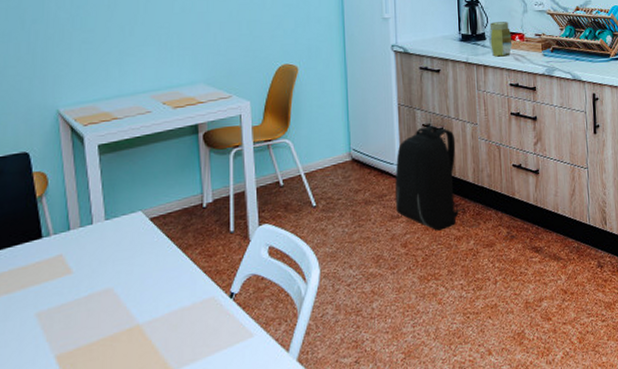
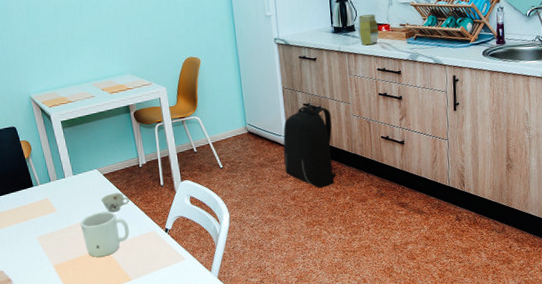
mug: none [106,270,178,340] -> present [80,211,129,257]
teacup: none [142,243,183,272] -> present [101,192,129,213]

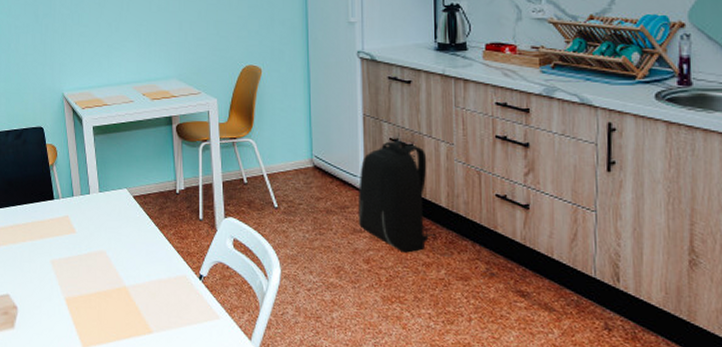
mug: present [80,211,129,257] -> none [100,241,156,297]
teacup: present [101,192,129,213] -> none [127,220,160,244]
jar: present [358,14,379,46] -> none [471,30,501,71]

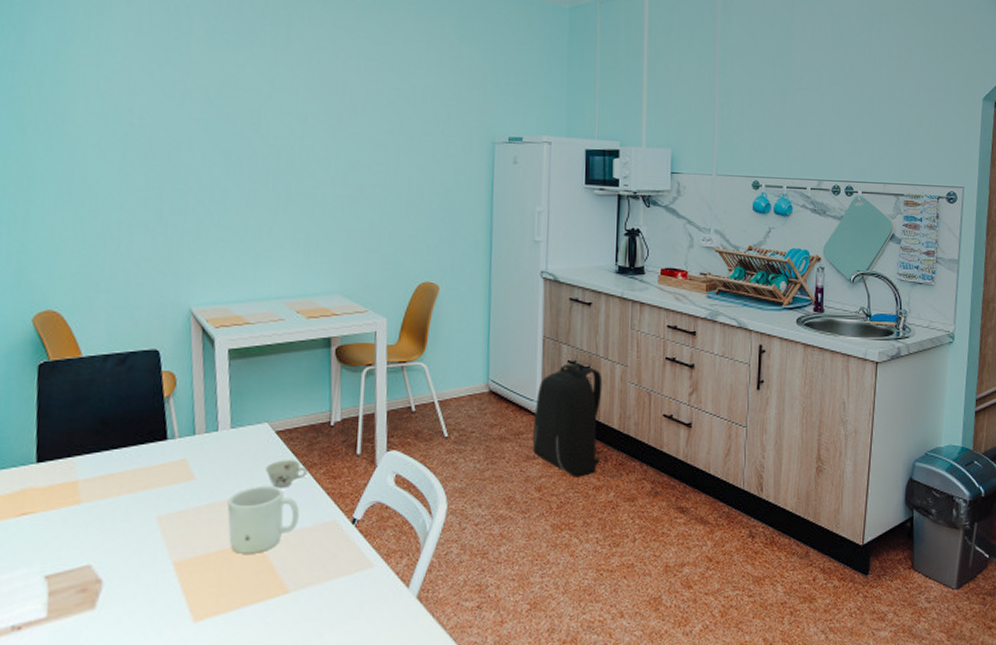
mug: none [100,241,156,297] -> present [227,485,299,554]
teacup: none [127,220,160,244] -> present [265,460,307,488]

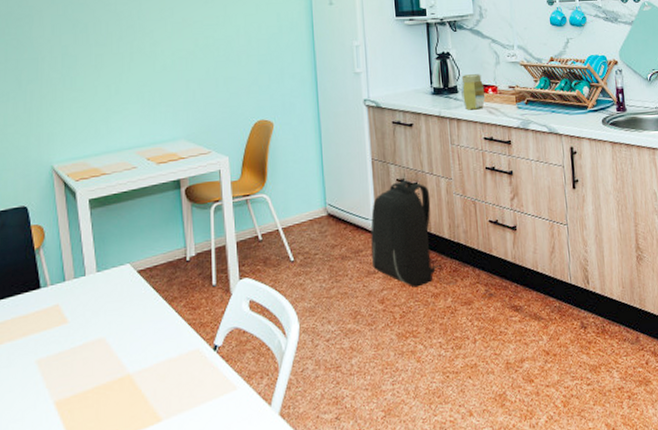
mug: present [227,485,299,554] -> none [99,321,165,389]
teacup: present [265,460,307,488] -> none [131,295,169,324]
jar: none [648,255,674,295] -> present [461,74,485,110]

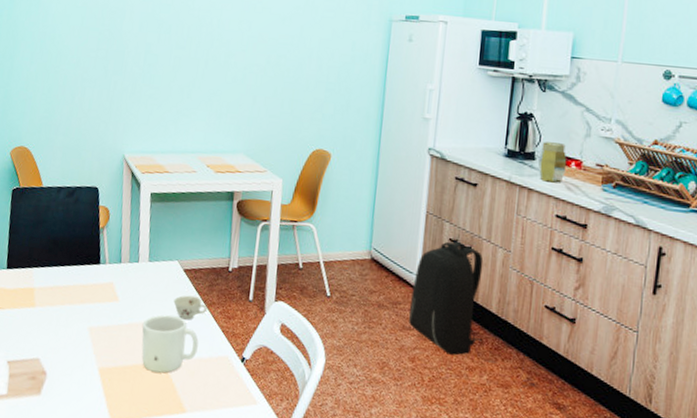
mug: none [99,321,165,389] -> present [141,314,199,373]
teacup: none [131,295,169,324] -> present [173,295,207,320]

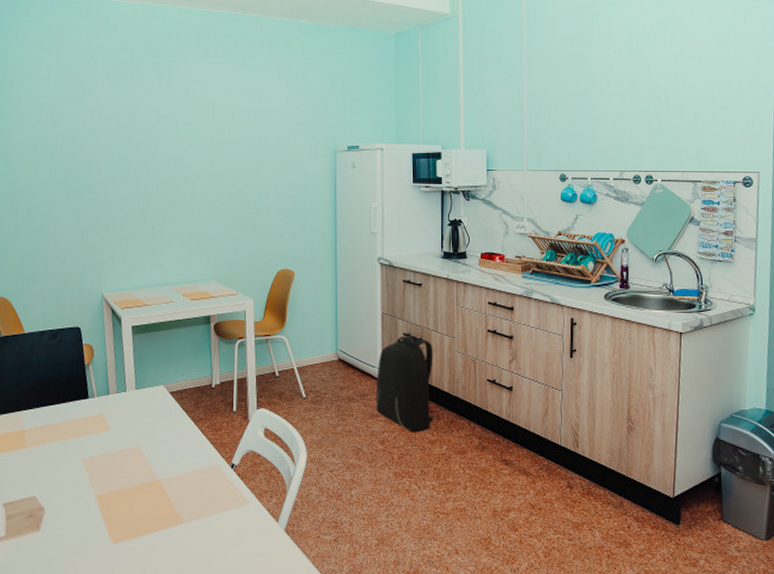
mug: present [141,314,199,373] -> none [134,435,190,490]
teacup: present [173,295,207,320] -> none [163,415,195,438]
jar: present [538,141,567,183] -> none [470,242,493,275]

